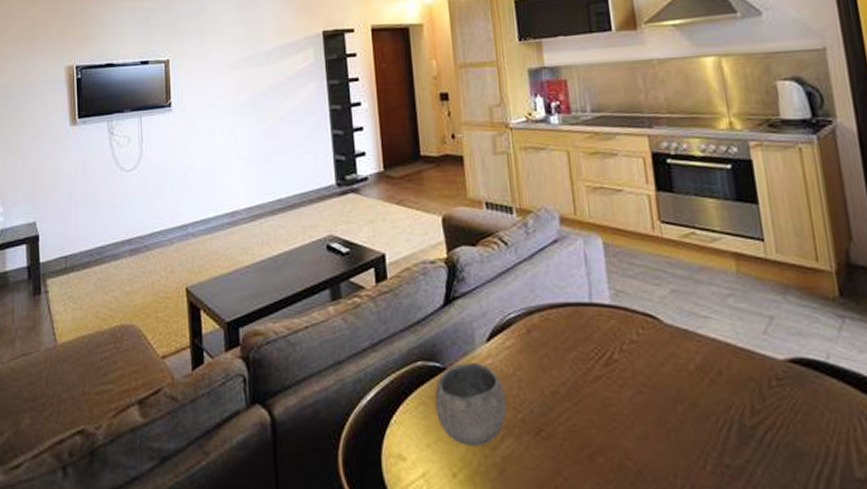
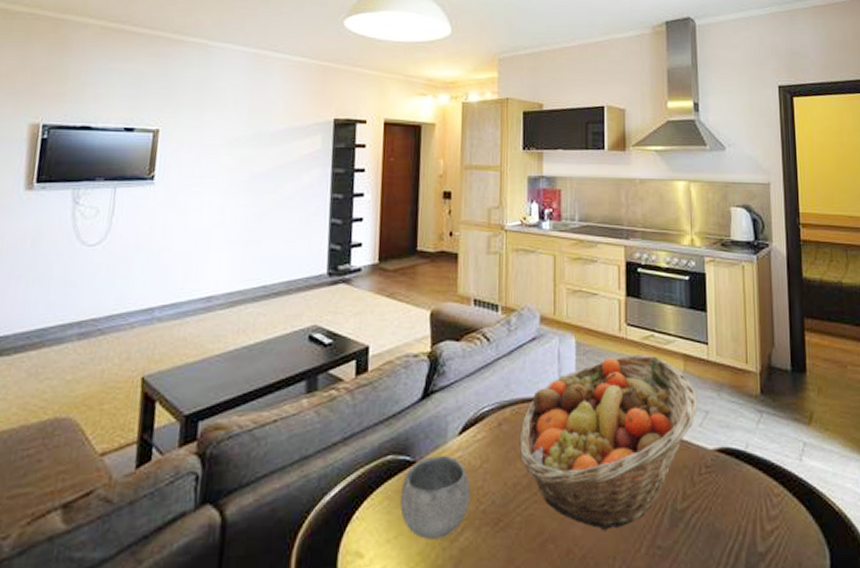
fruit basket: none [552,253,760,446] -> present [520,353,698,531]

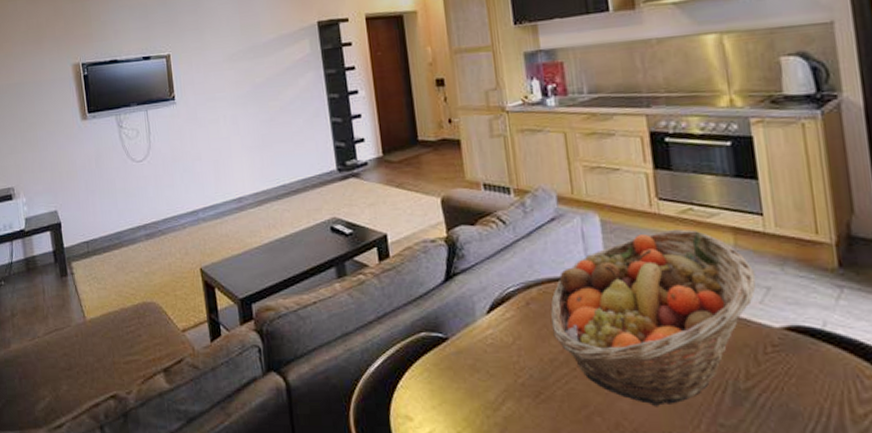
bowl: present [401,456,471,540] -> none [438,333,508,409]

